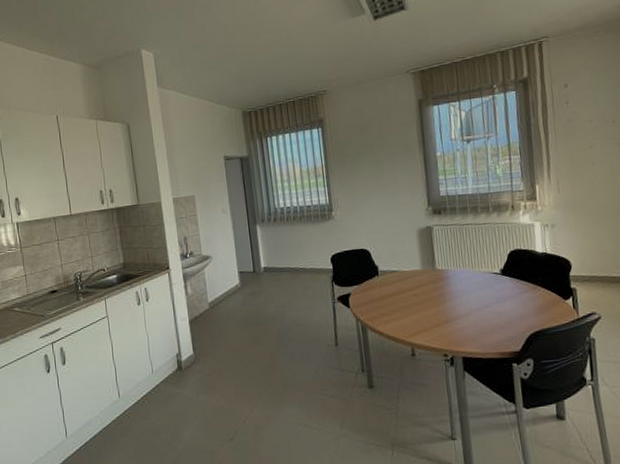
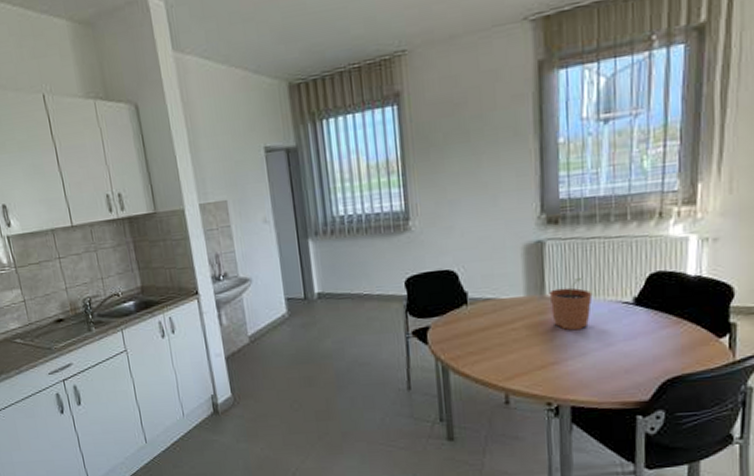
plant pot: none [438,255,471,296] -> present [549,278,593,331]

